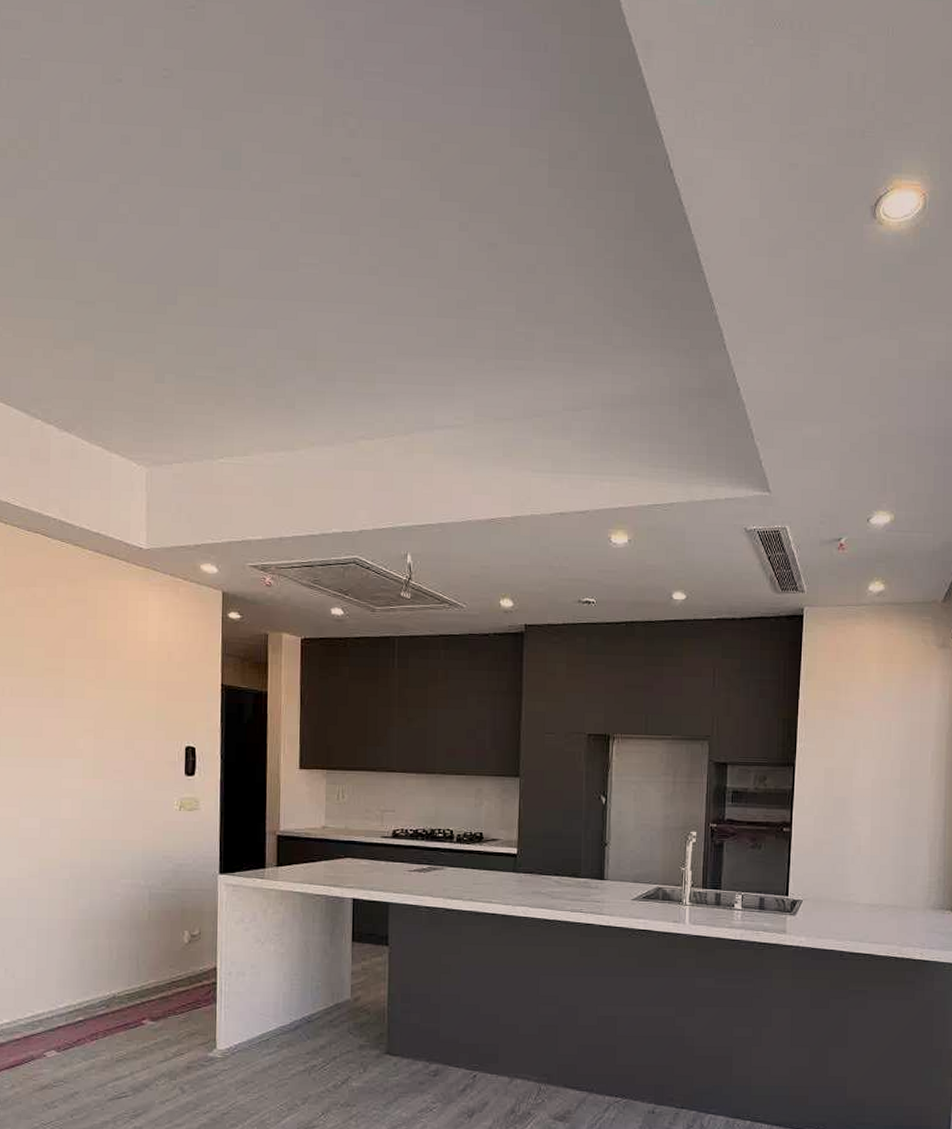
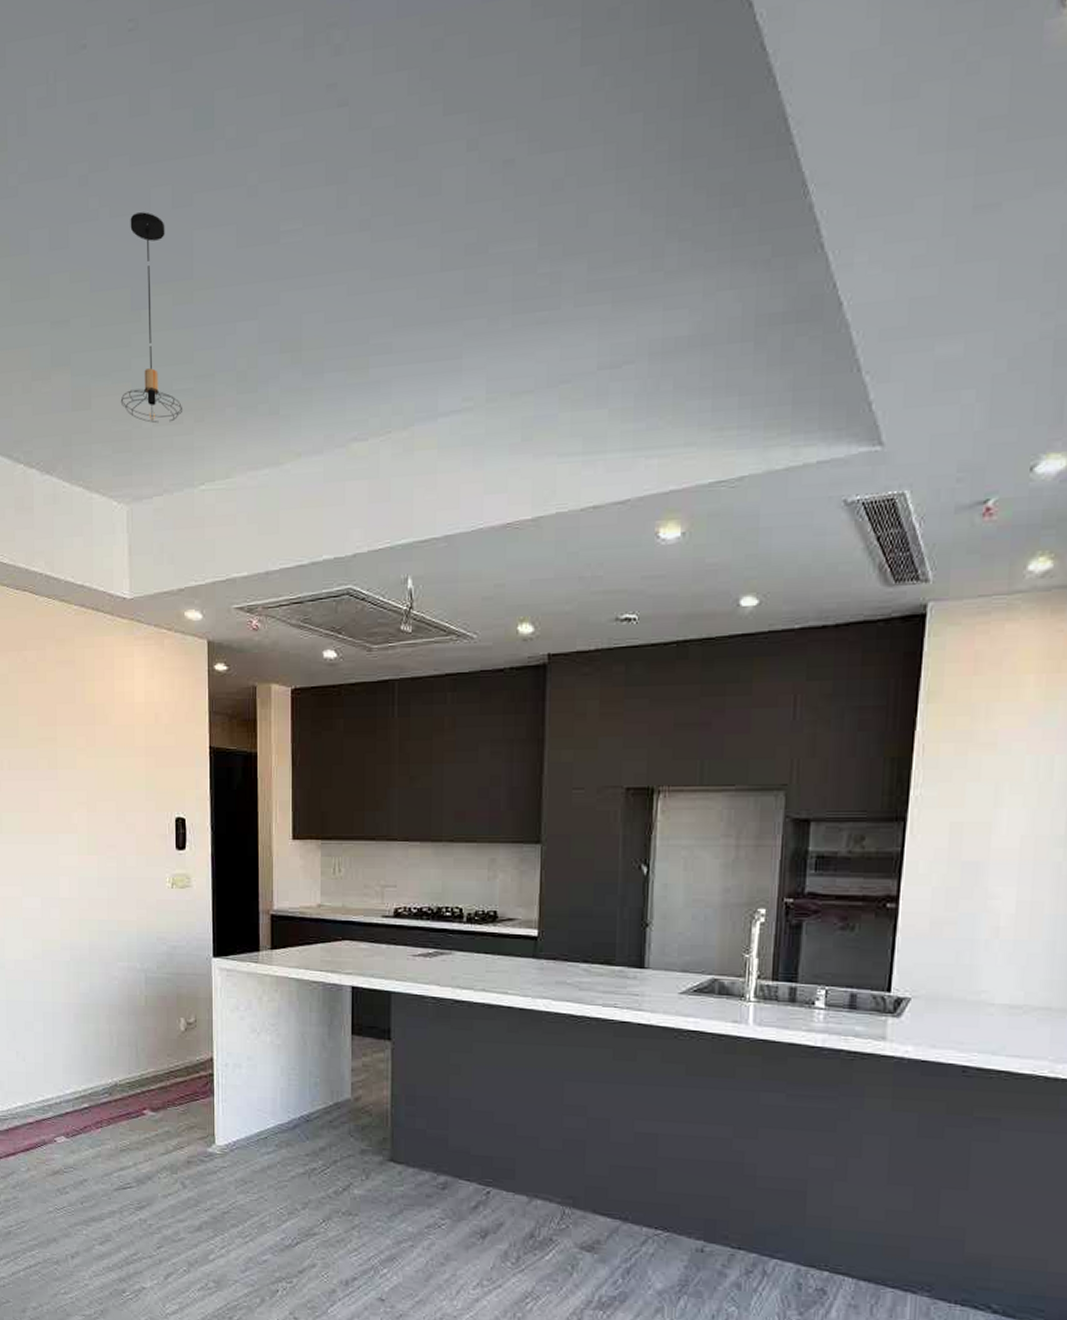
pendant light: none [143,224,204,402] -> present [120,212,182,424]

